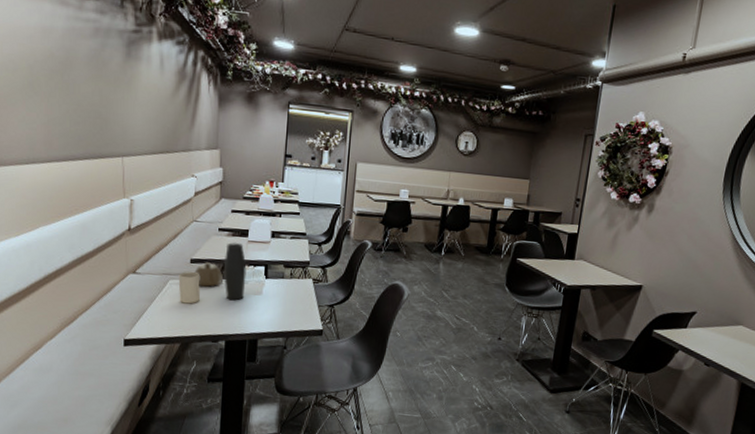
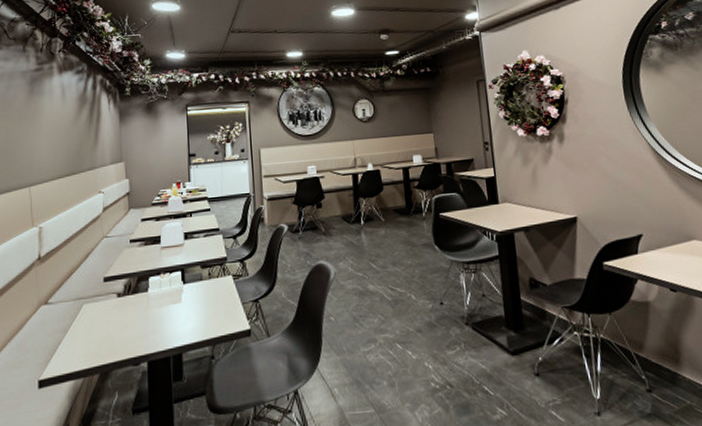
cup: present [178,272,200,304] -> none [92,291,116,328]
sugar bowl: present [194,262,224,287] -> none [108,278,140,305]
vase: present [223,242,247,301] -> none [138,251,163,315]

